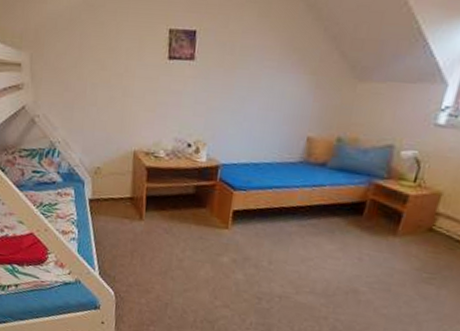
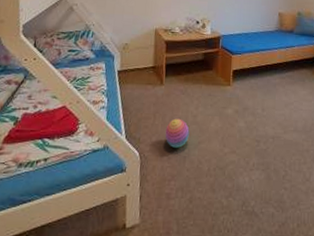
stacking toy: none [144,260,173,293] -> present [165,118,190,148]

